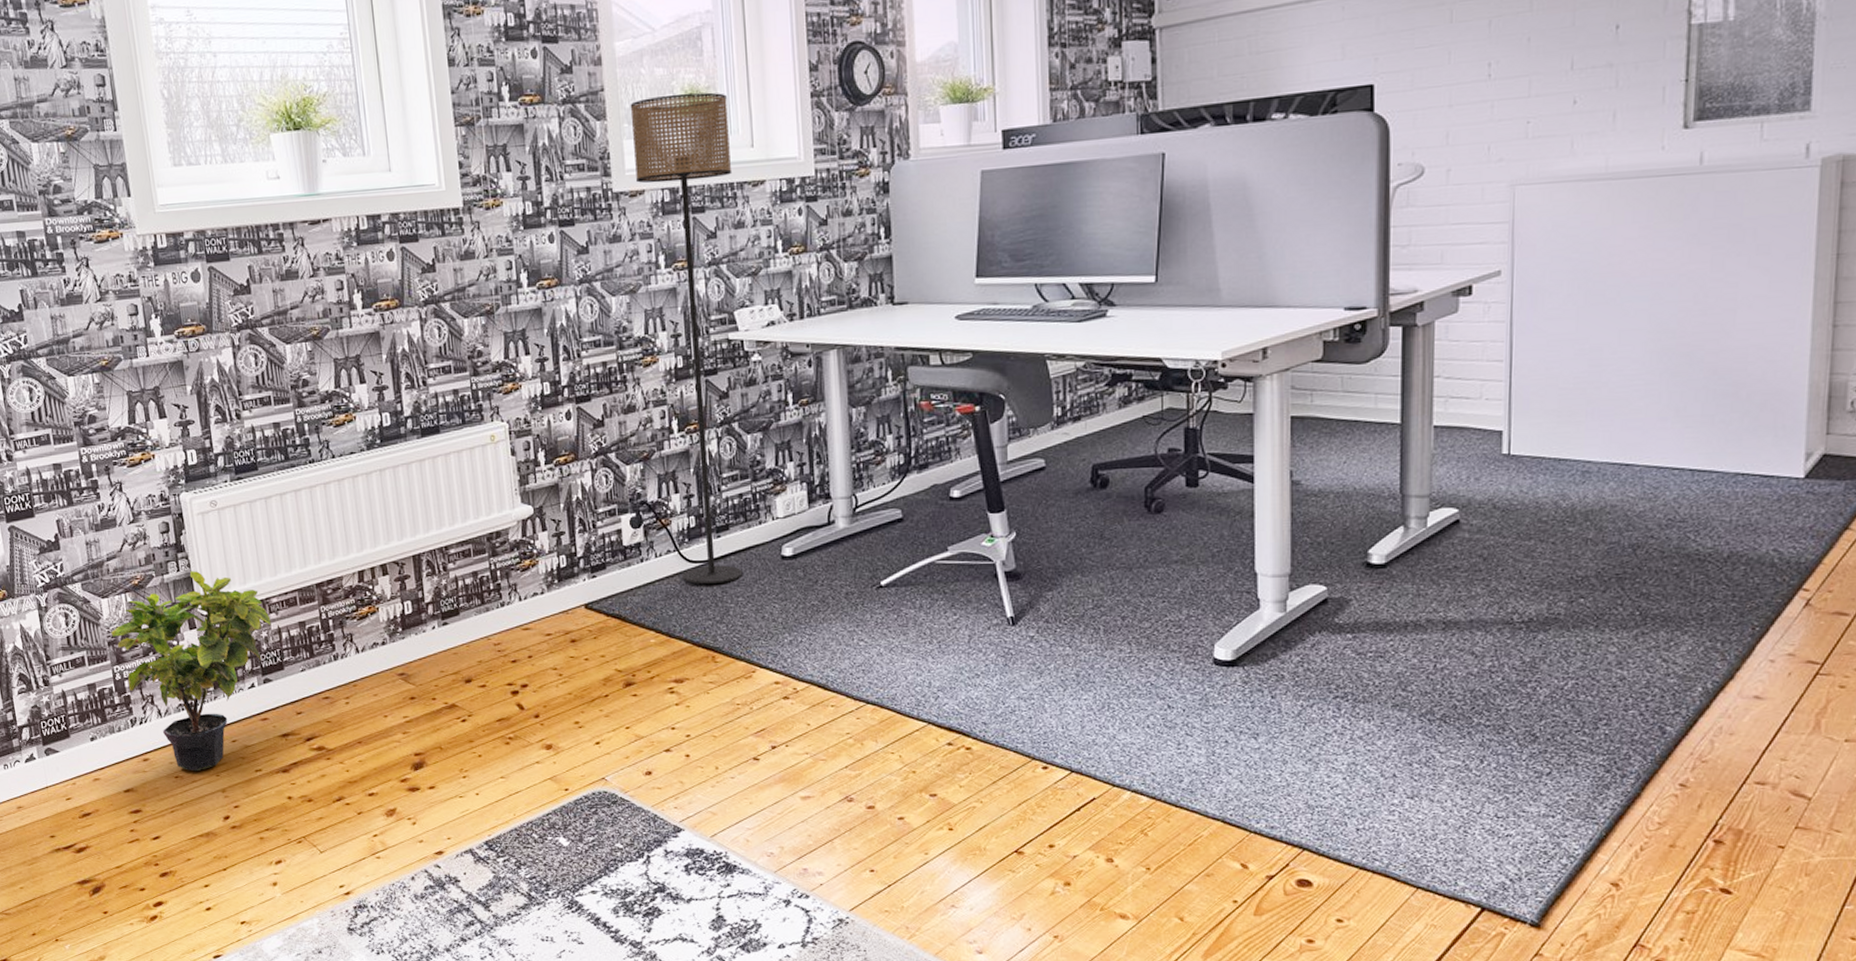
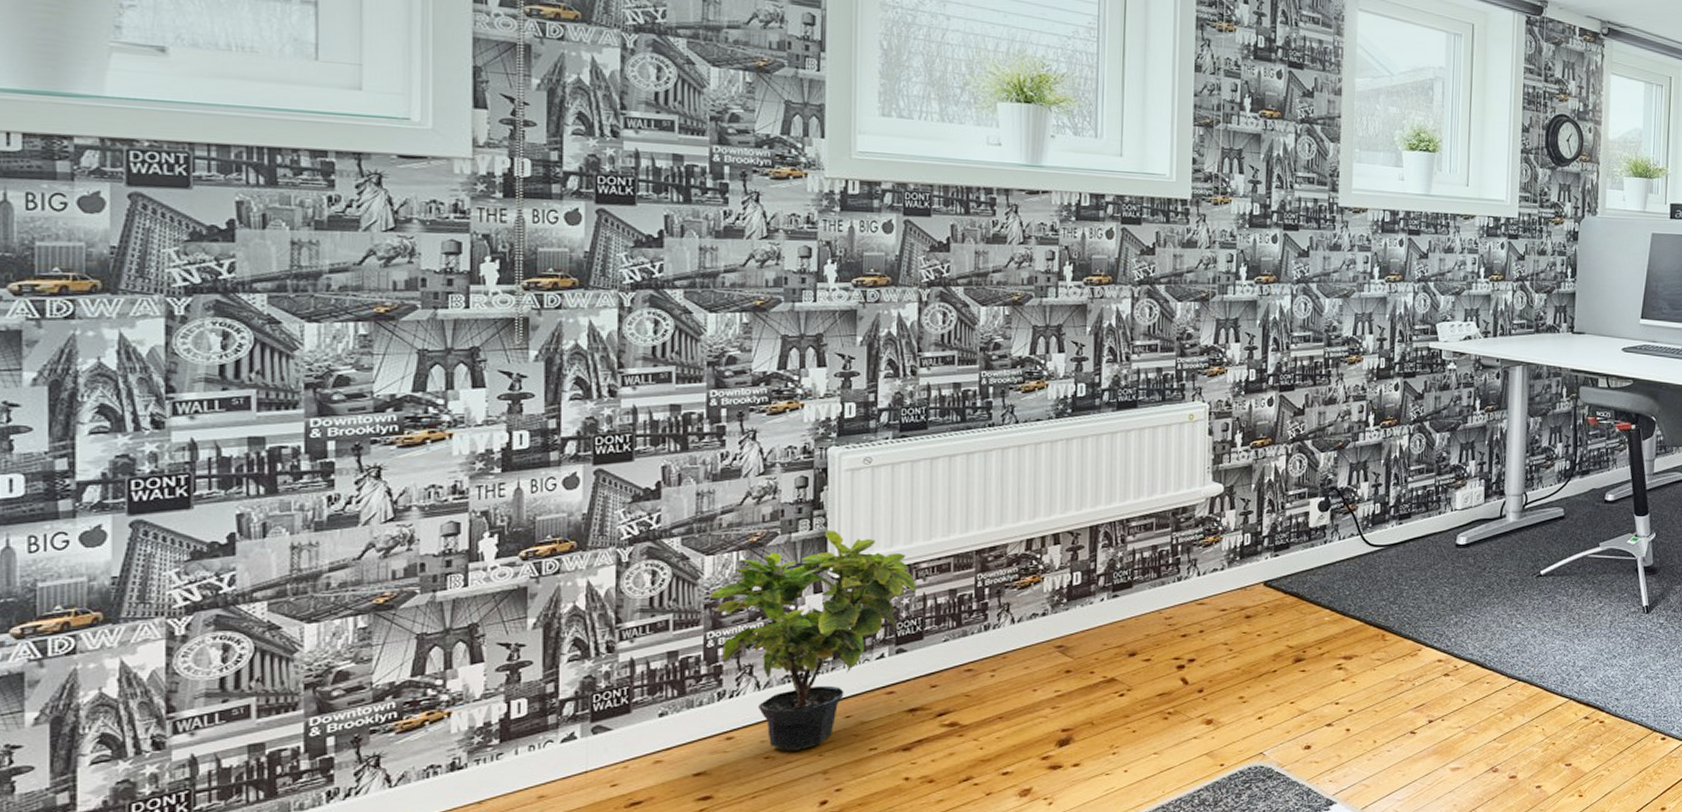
floor lamp: present [630,92,743,585] -> none [1361,130,1450,568]

